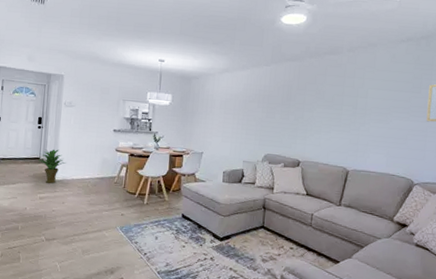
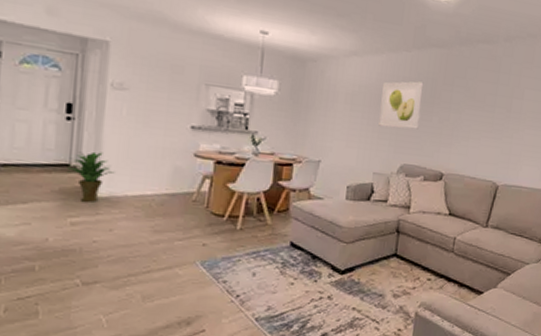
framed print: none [246,88,281,126] -> present [378,81,424,130]

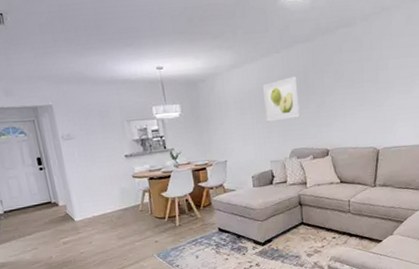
potted plant: present [66,151,115,202] -> none [49,188,82,226]

